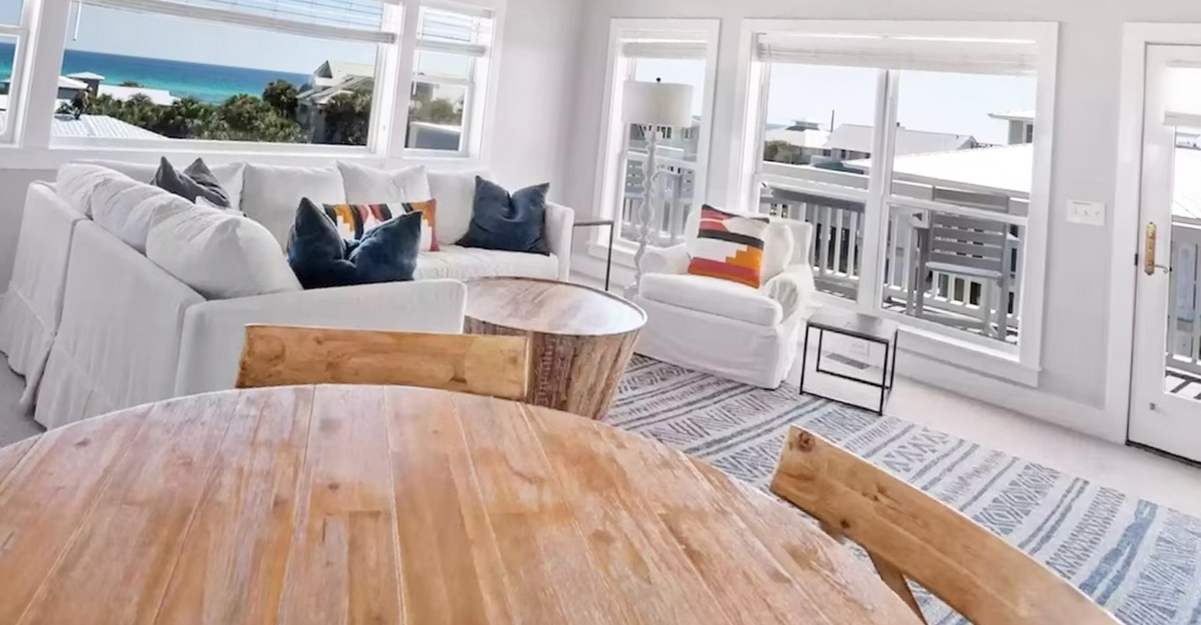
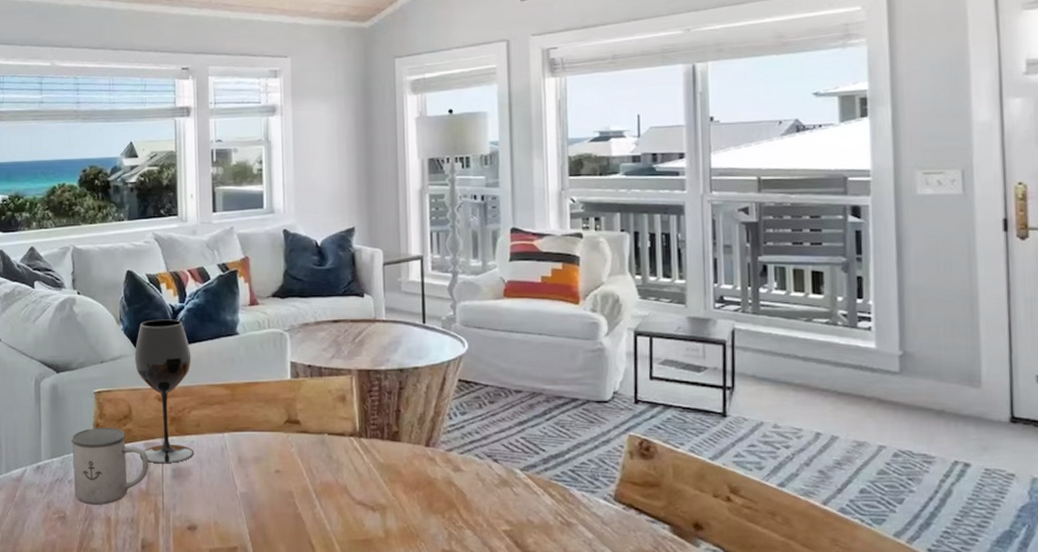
mug: none [206,365,297,453] -> present [71,427,149,505]
wineglass: none [287,254,360,413] -> present [135,319,193,463]

